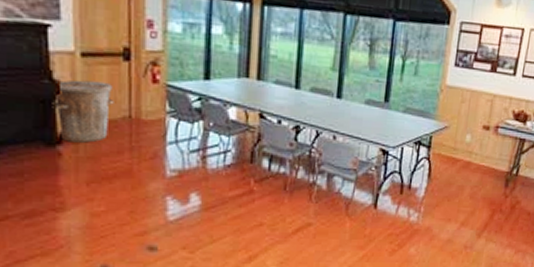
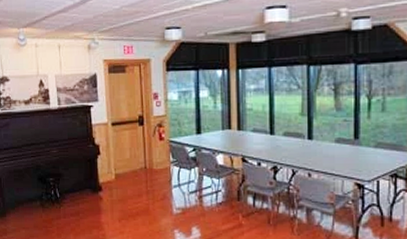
trash can: present [52,79,114,143] -> none [95,143,134,189]

